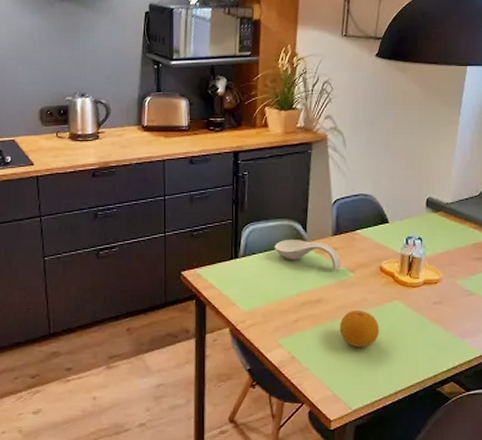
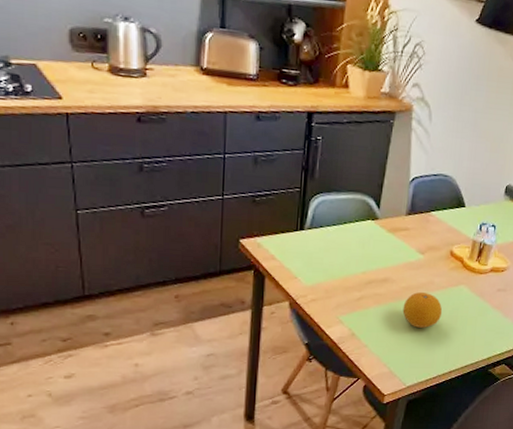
spoon rest: present [274,239,341,271] -> none [344,214,412,252]

